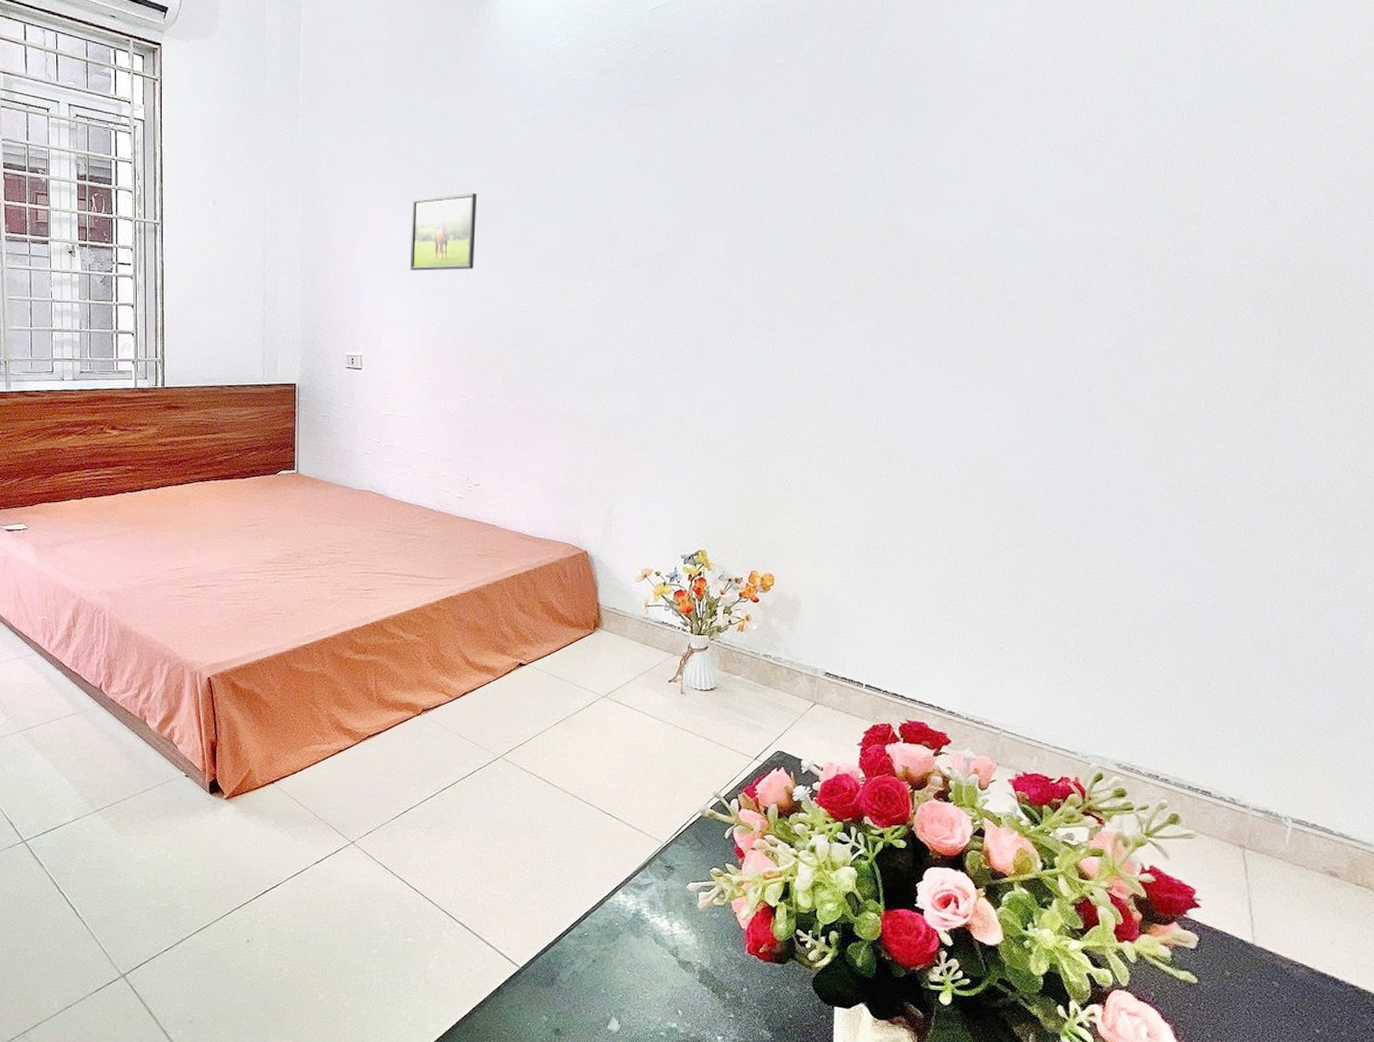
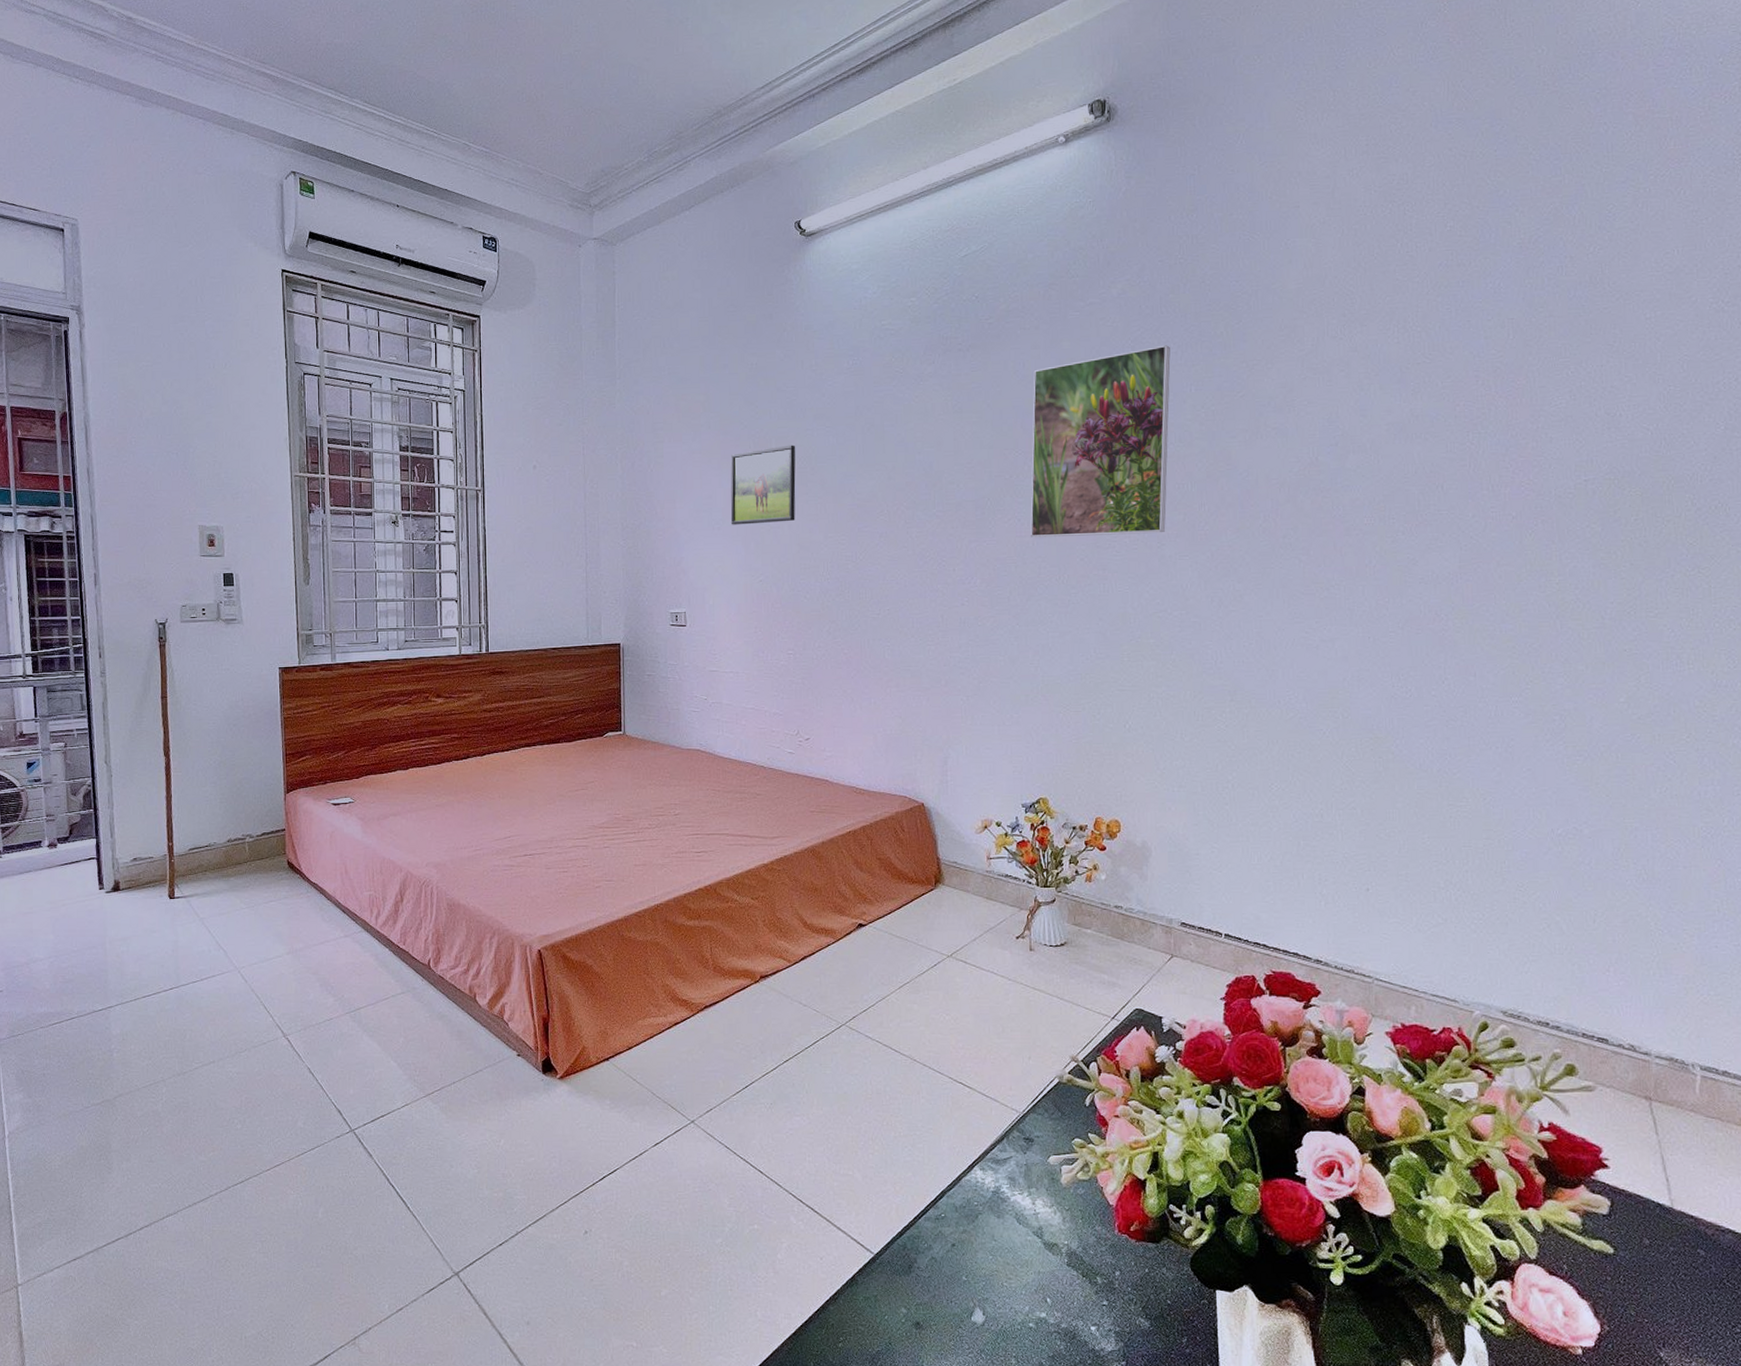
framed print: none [705,110,853,298] -> present [1030,345,1171,537]

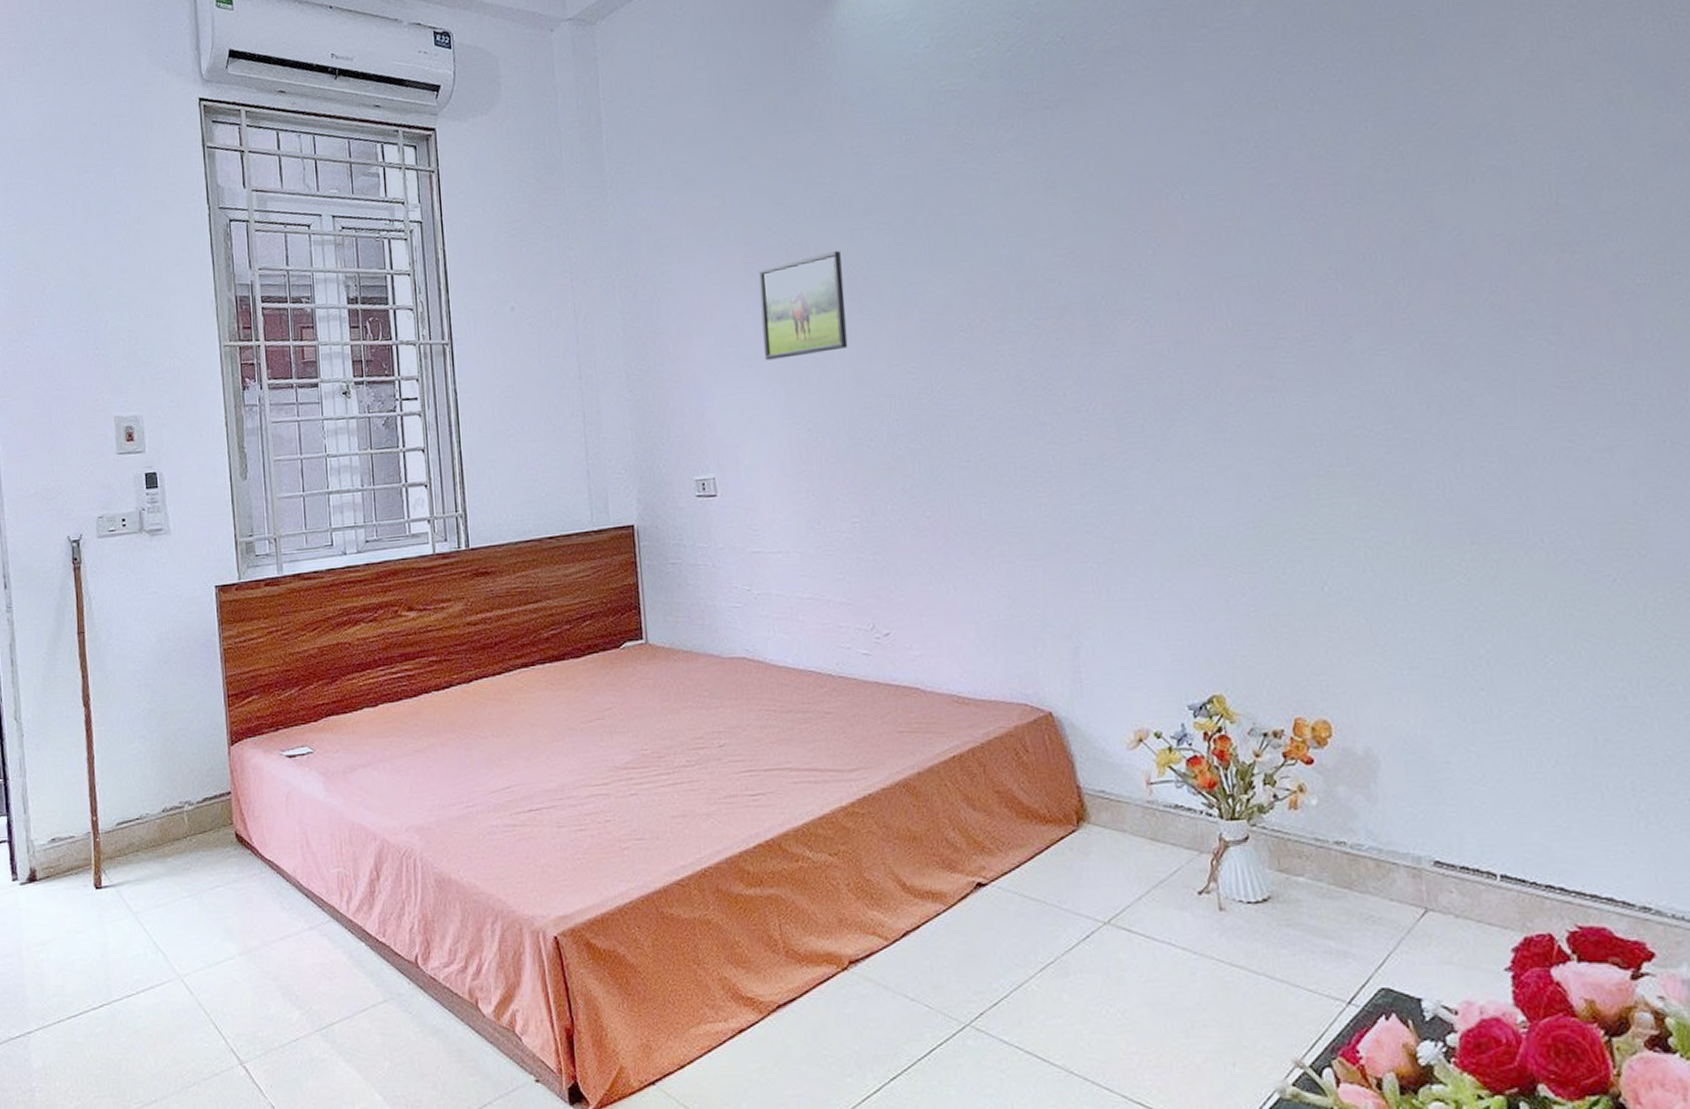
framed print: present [1030,345,1171,537] -> none [1147,72,1352,343]

